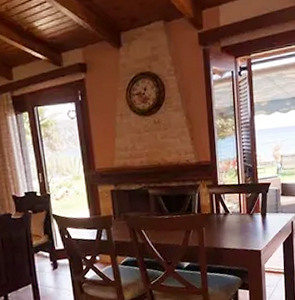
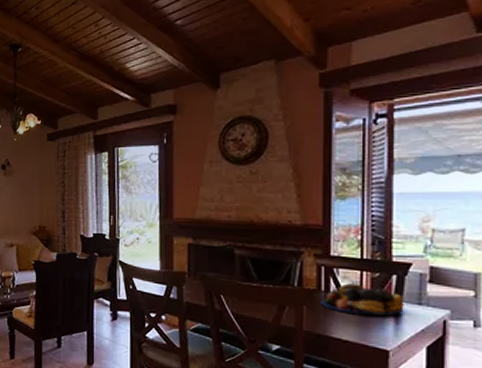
fruit bowl: none [215,204,268,228] -> present [321,283,404,317]

